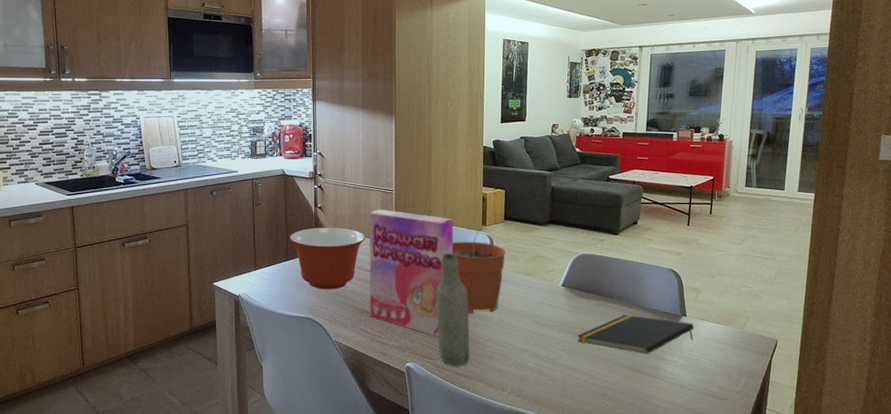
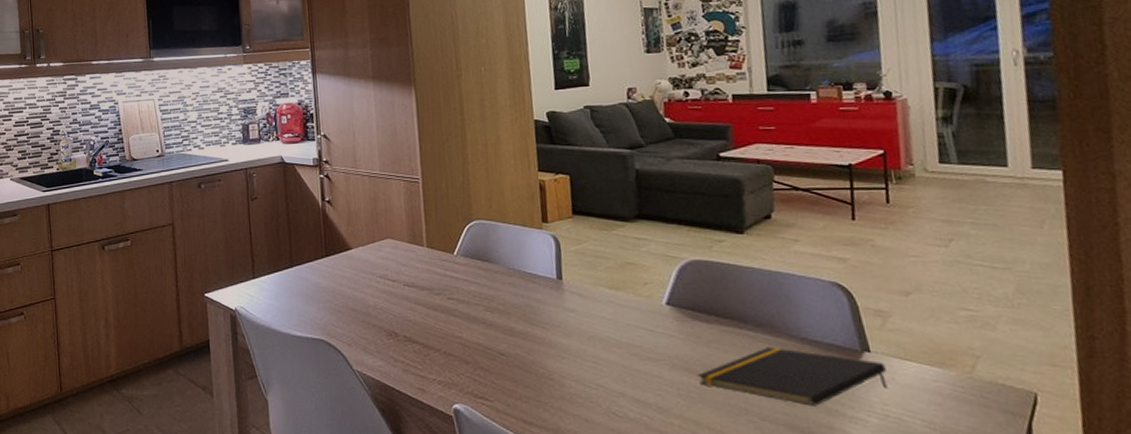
mixing bowl: present [289,227,365,290] -> none [293,225,388,305]
cereal box: present [369,209,454,337] -> none [390,203,505,370]
bottle: present [435,253,470,367] -> none [485,259,542,413]
plant pot: present [452,224,506,313] -> none [502,220,580,339]

